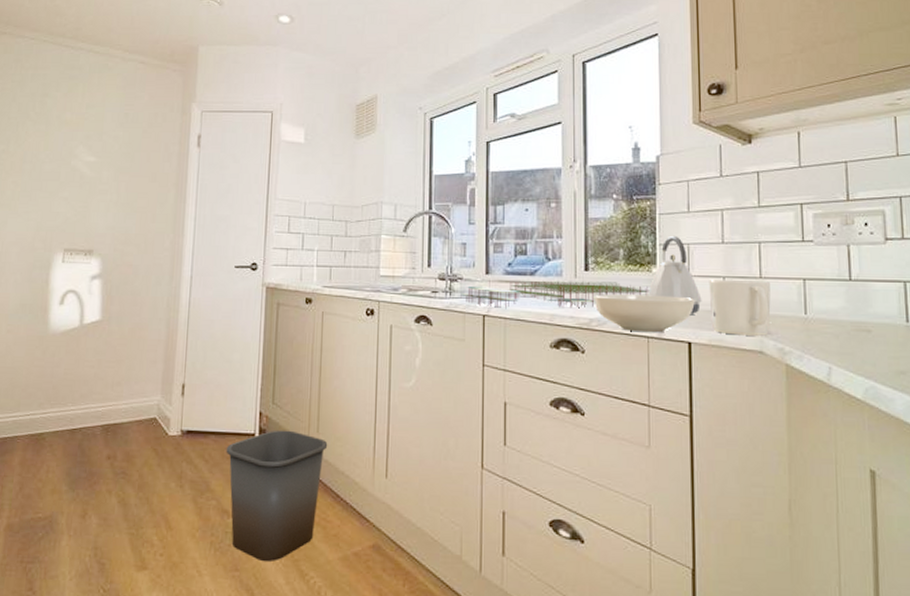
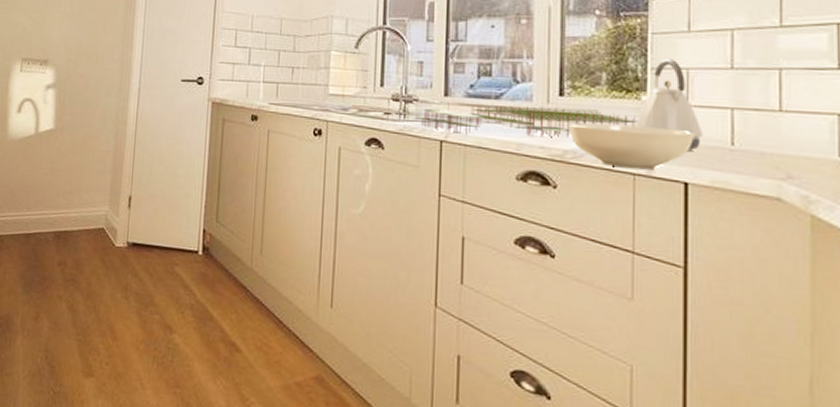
waste bin: present [226,430,328,561] -> none [169,249,271,382]
mug: present [708,280,771,336] -> none [712,111,793,180]

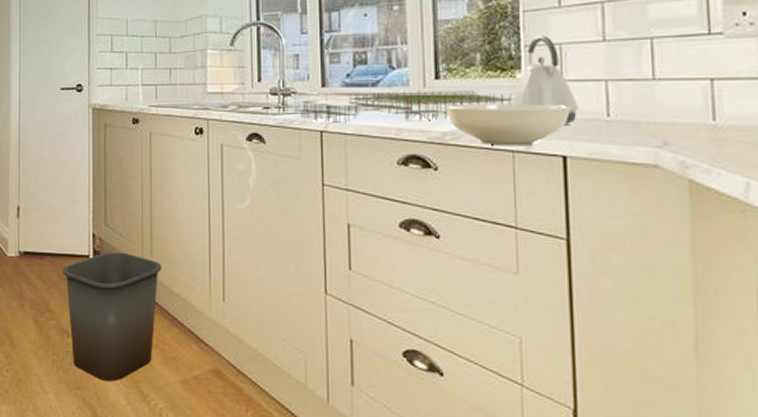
waste bin: none [169,249,271,382] -> present [62,251,162,382]

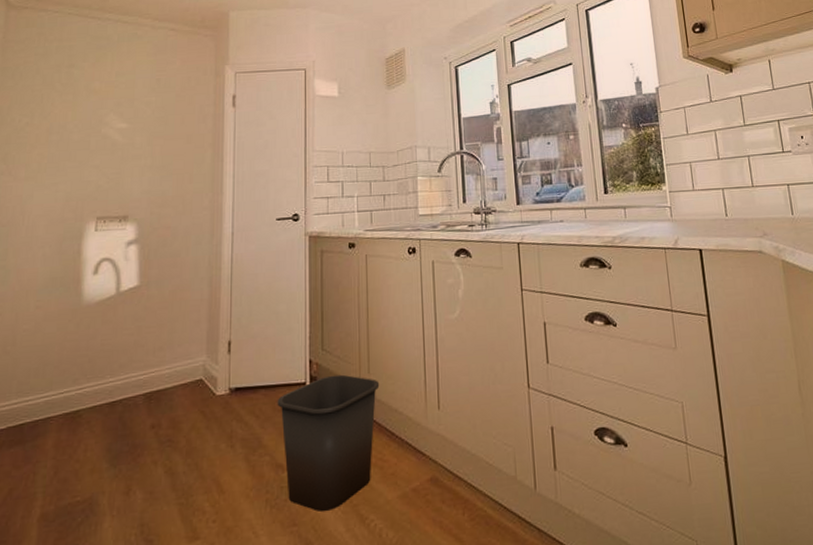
dish rack: present [295,90,512,123] -> none [495,201,661,235]
bowl: present [445,104,572,146] -> none [613,209,702,245]
kettle: present [510,35,579,124] -> none [660,156,707,224]

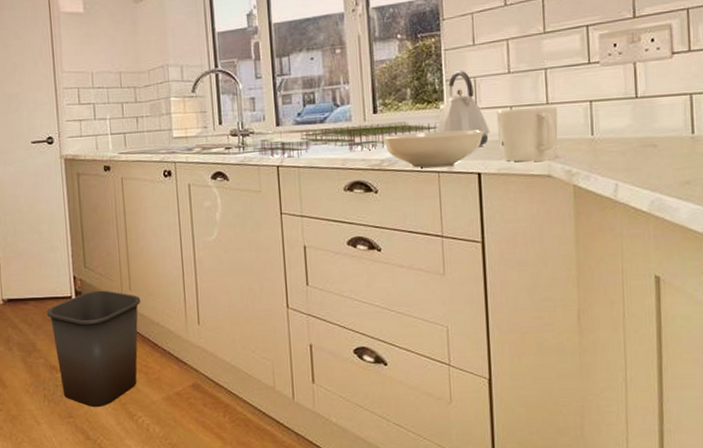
dish rack: none [495,201,661,235] -> present [253,121,437,158]
bowl: none [613,209,702,245] -> present [382,129,484,168]
kettle: none [660,156,707,224] -> present [435,70,490,146]
mug: none [710,189,766,239] -> present [496,106,558,162]

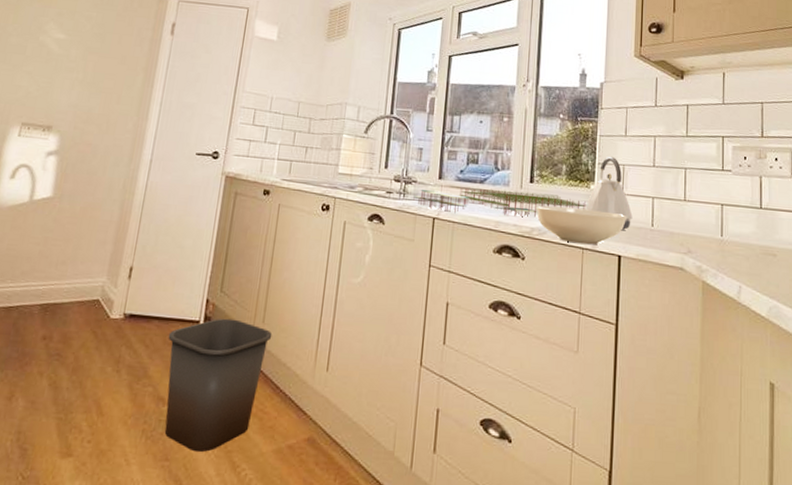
mug: present [496,106,558,162] -> none [639,199,693,254]

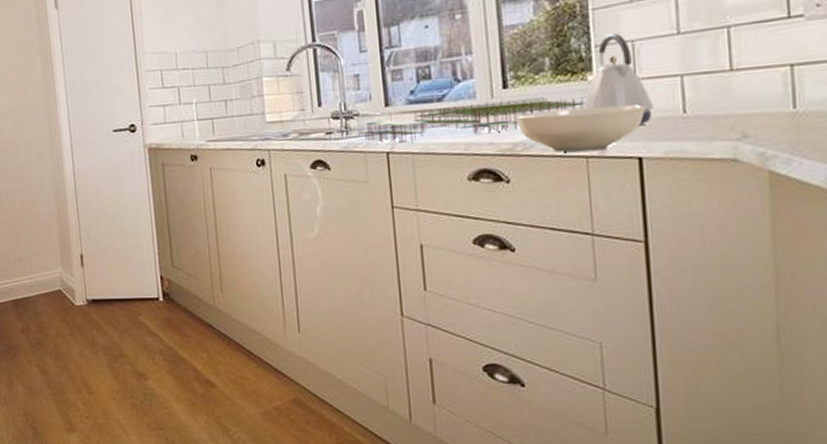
waste bin: present [164,318,272,452] -> none [132,291,234,419]

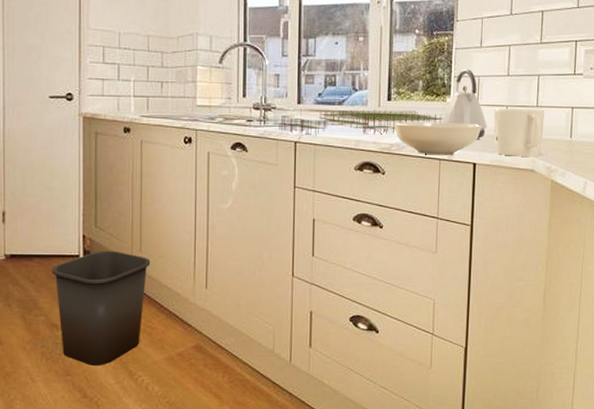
waste bin: none [132,291,234,419] -> present [51,251,151,365]
mug: none [661,73,747,144] -> present [493,108,544,157]

